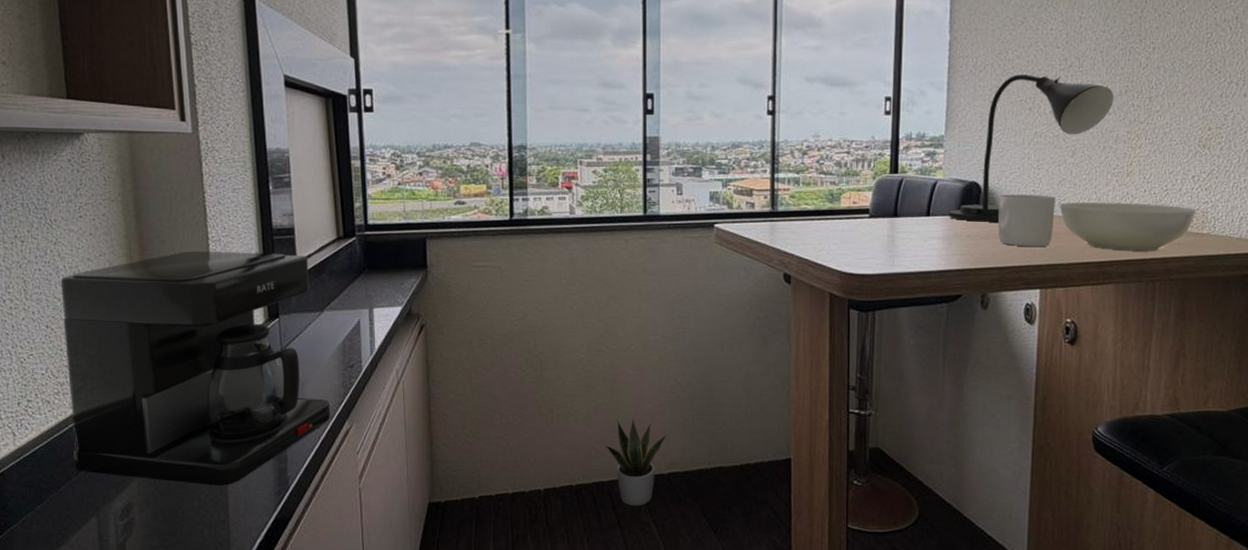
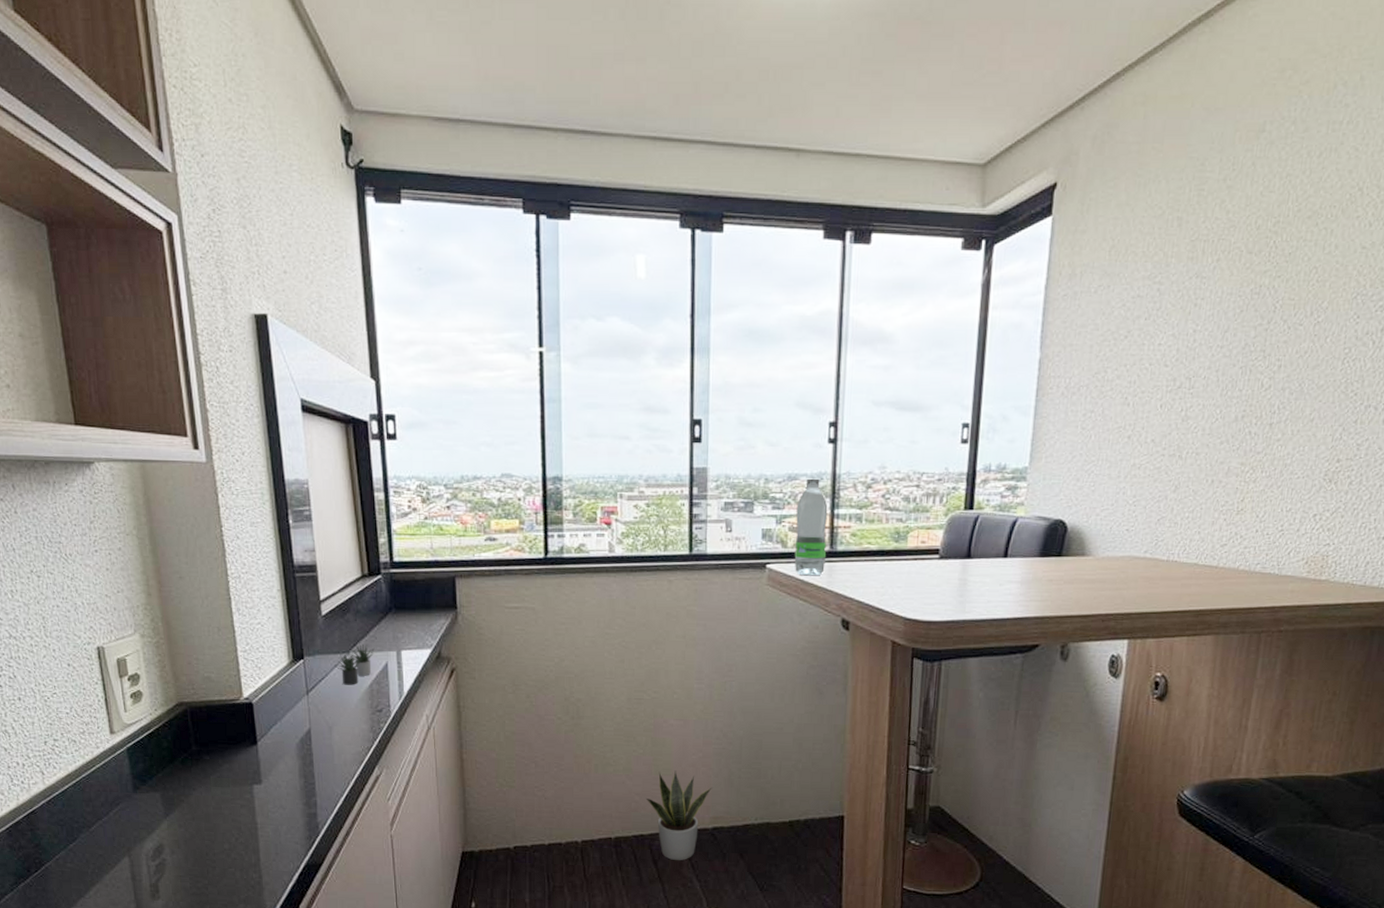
coffee maker: present [60,250,331,486] -> none [79,587,360,829]
succulent plant: none [308,303,348,342] -> present [334,644,375,685]
bottle: none [739,146,769,234] -> present [794,478,828,576]
desk lamp: present [948,74,1114,222] -> none [1028,397,1228,565]
mug: present [998,194,1056,248] -> none [1084,534,1153,594]
bowl: present [1059,202,1197,251] -> none [1156,543,1316,599]

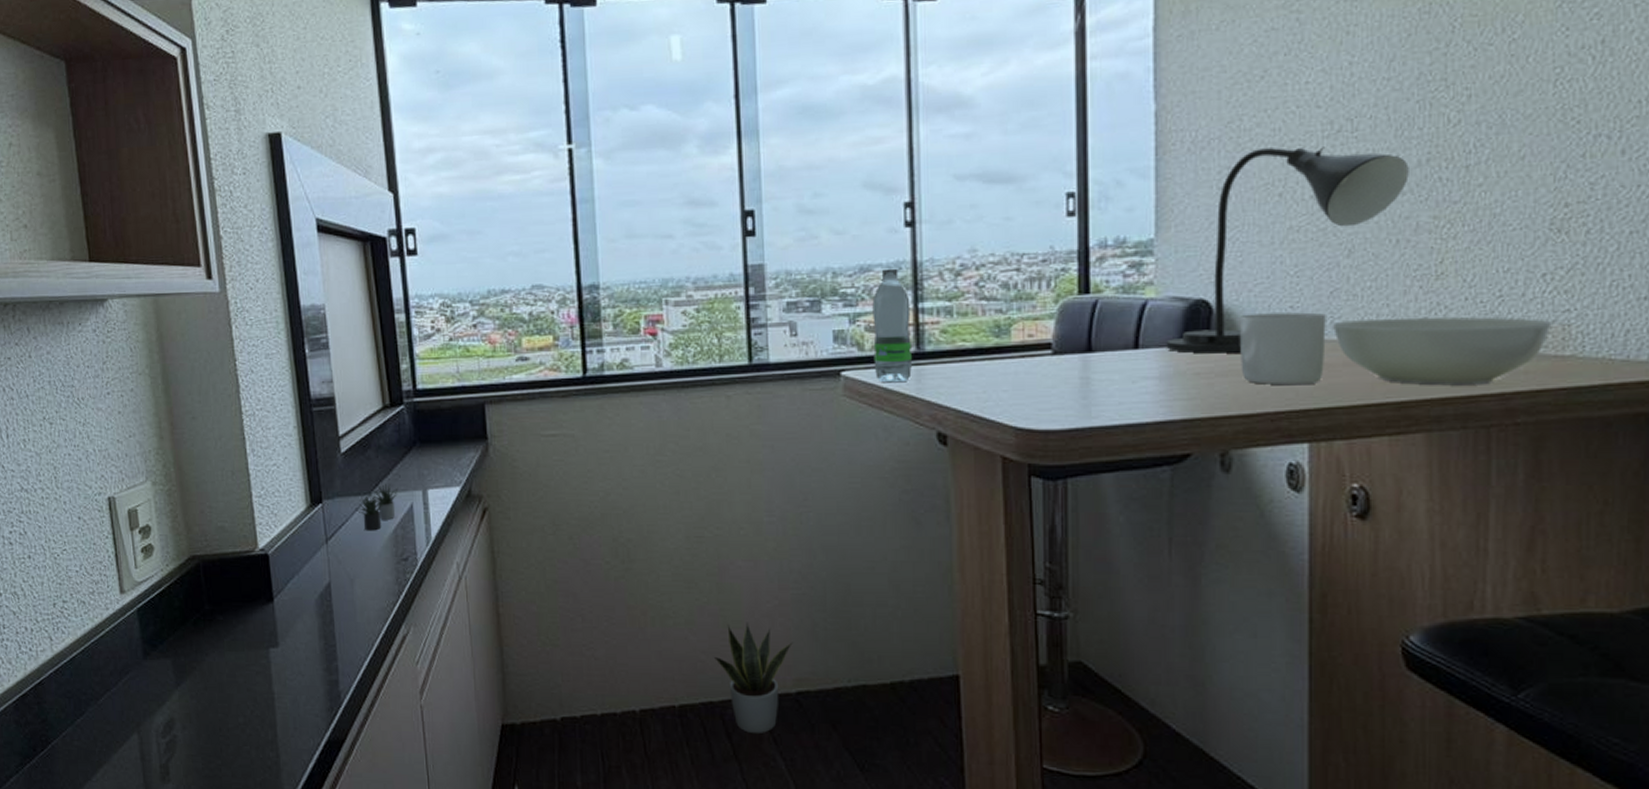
desk lamp: none [1028,397,1228,565] -> present [1166,147,1409,354]
mug: none [1084,534,1153,594] -> present [1239,312,1326,386]
bowl: none [1156,543,1316,599] -> present [1331,317,1552,385]

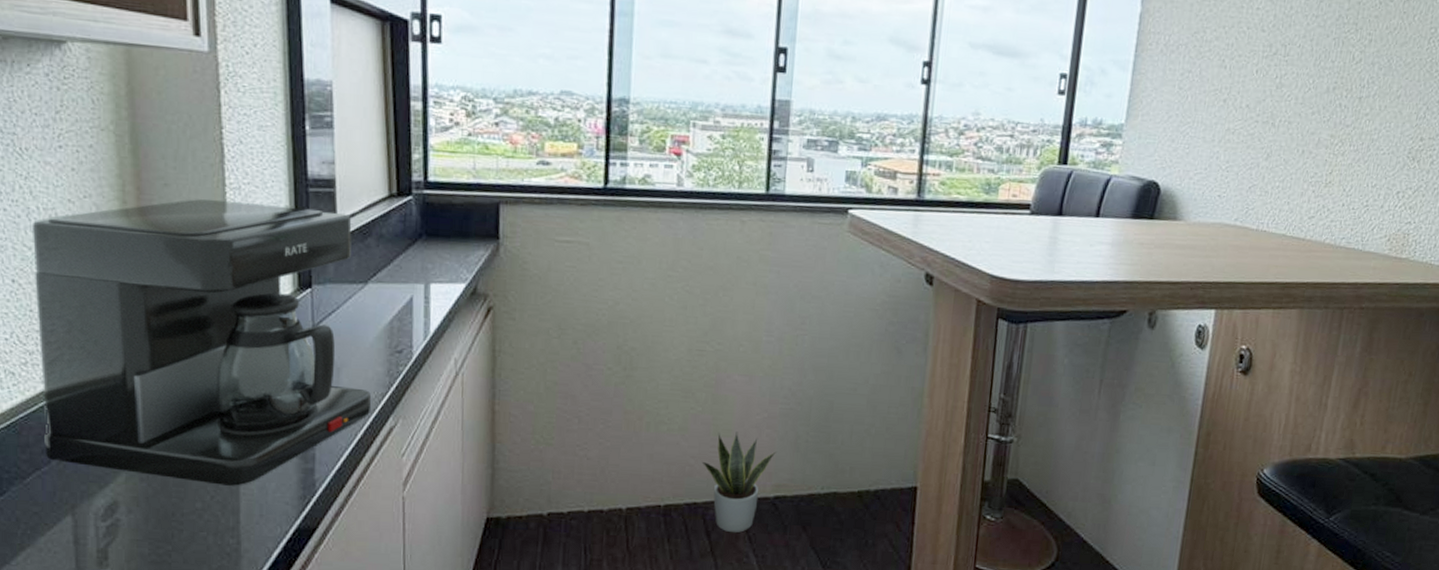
coffee maker: none [90,427,385,700] -> present [31,198,372,486]
succulent plant: present [355,484,399,531] -> none [348,274,399,321]
bottle: present [872,268,913,383] -> none [878,120,917,225]
desk lamp: present [1166,147,1409,354] -> none [1120,59,1320,230]
mug: present [1239,312,1326,386] -> none [1174,197,1243,262]
bowl: present [1331,317,1552,385] -> none [1246,212,1398,274]

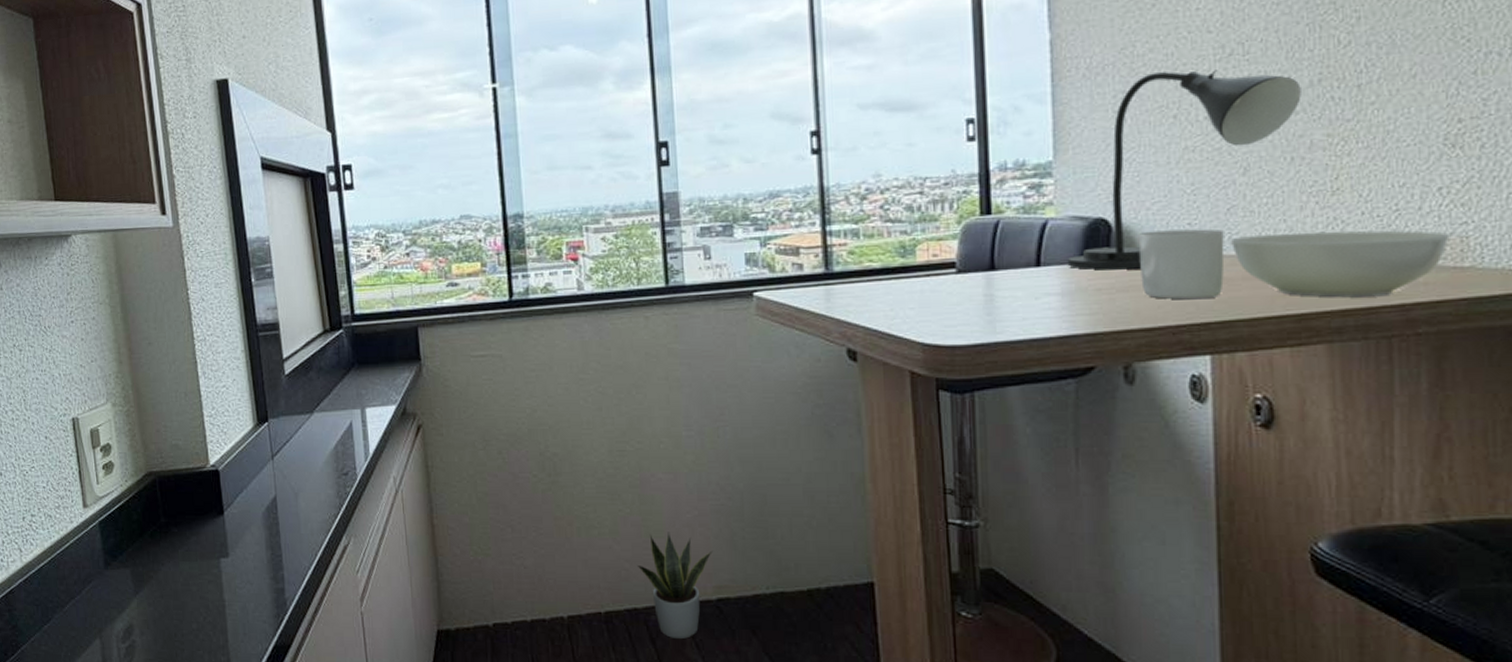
coffee maker: present [31,198,372,486] -> none [56,351,327,607]
desk lamp: none [1120,59,1320,230] -> present [1067,70,1301,270]
mug: none [1174,197,1243,262] -> present [1138,228,1225,300]
bowl: none [1246,212,1398,274] -> present [1229,230,1450,297]

